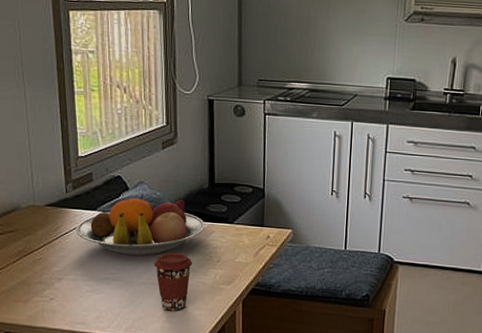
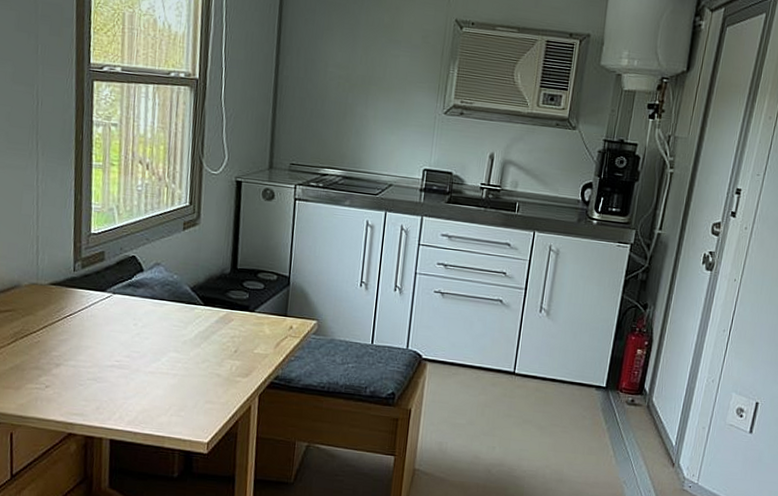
fruit bowl: present [76,194,206,256] -> none [81,277,225,343]
coffee cup: present [153,252,193,311] -> none [164,340,208,404]

